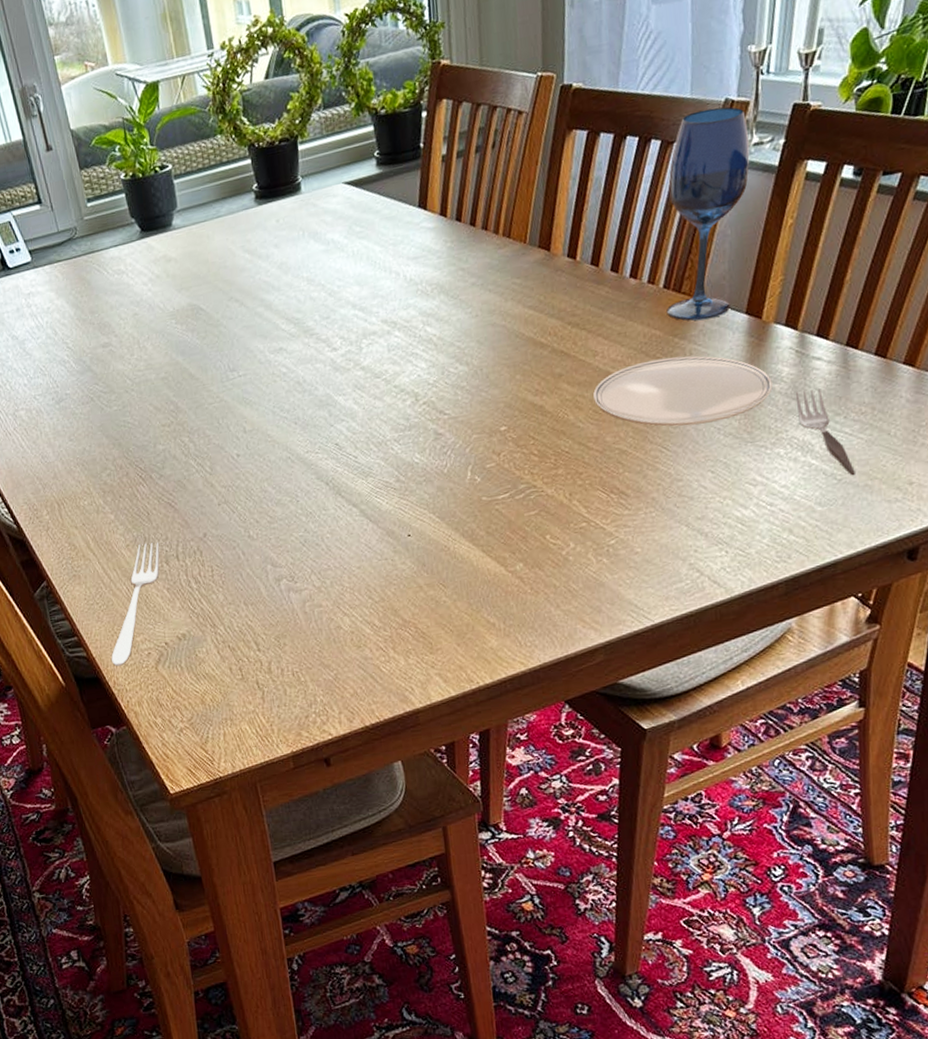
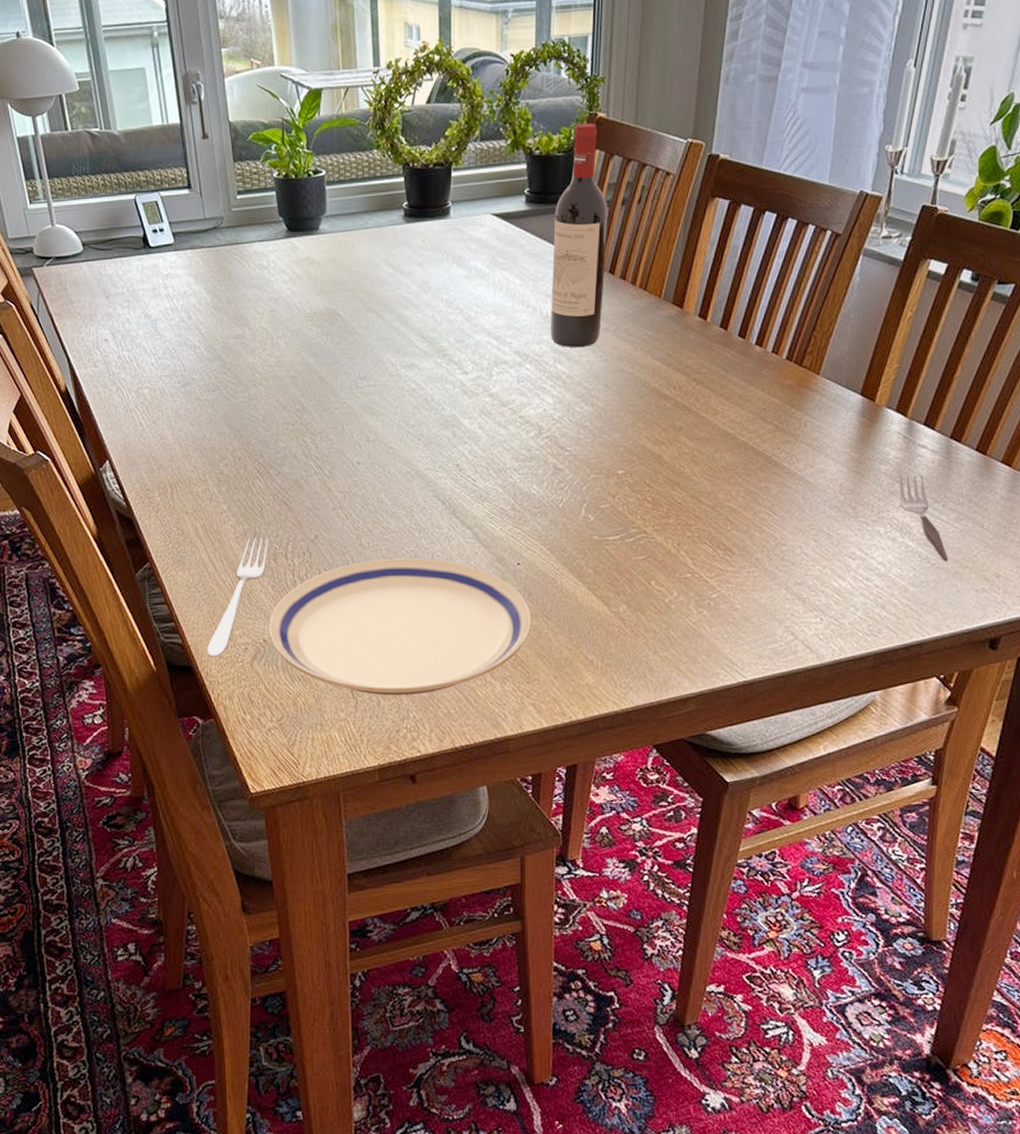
plate: none [168,541,429,684] -> present [269,558,531,696]
wine bottle: none [407,72,468,309] -> present [551,123,608,348]
plate: present [593,355,773,427] -> none [710,426,879,494]
wineglass: present [666,107,750,321] -> none [787,197,878,395]

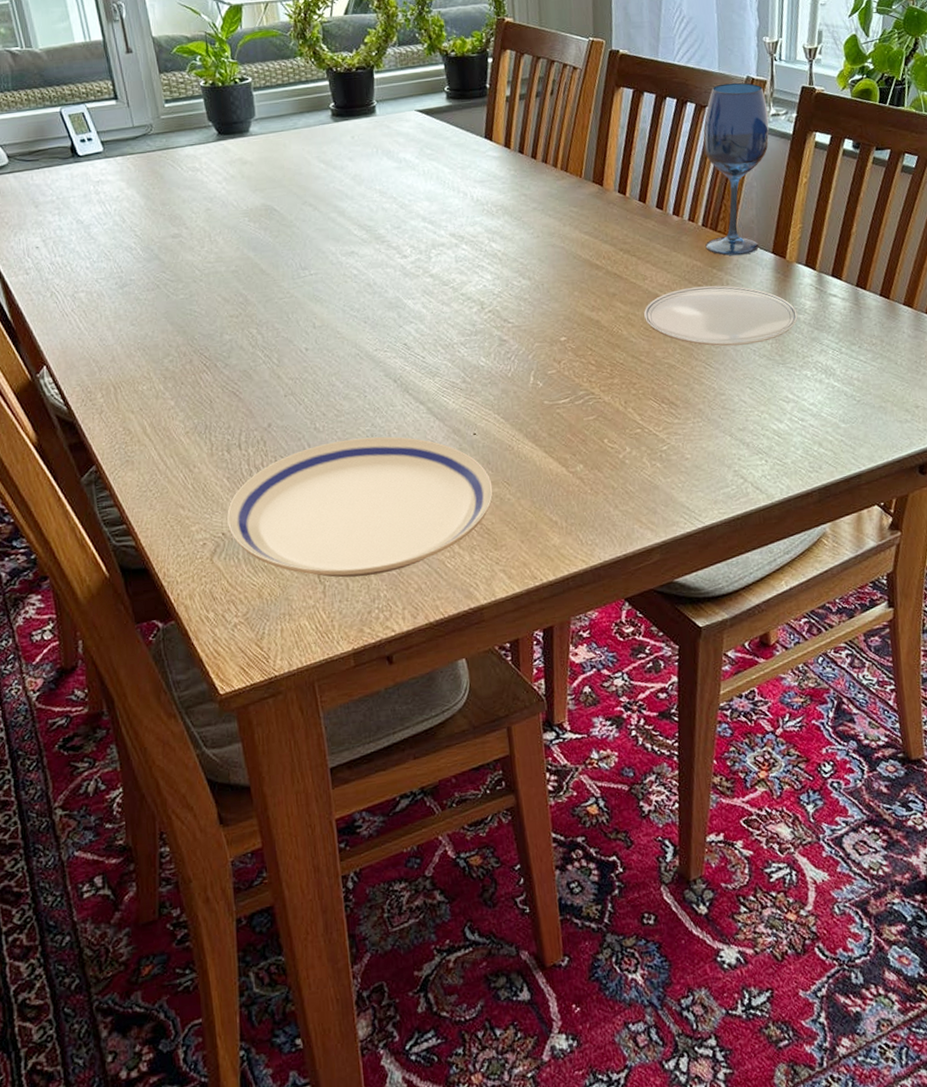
fork: present [207,537,269,658] -> none [162,430,222,557]
wine bottle: present [551,123,608,348] -> none [475,27,530,228]
plate: none [710,426,879,494] -> present [644,285,798,347]
wineglass: none [787,197,878,395] -> present [703,82,769,256]
fork: present [899,474,948,562] -> none [817,321,871,398]

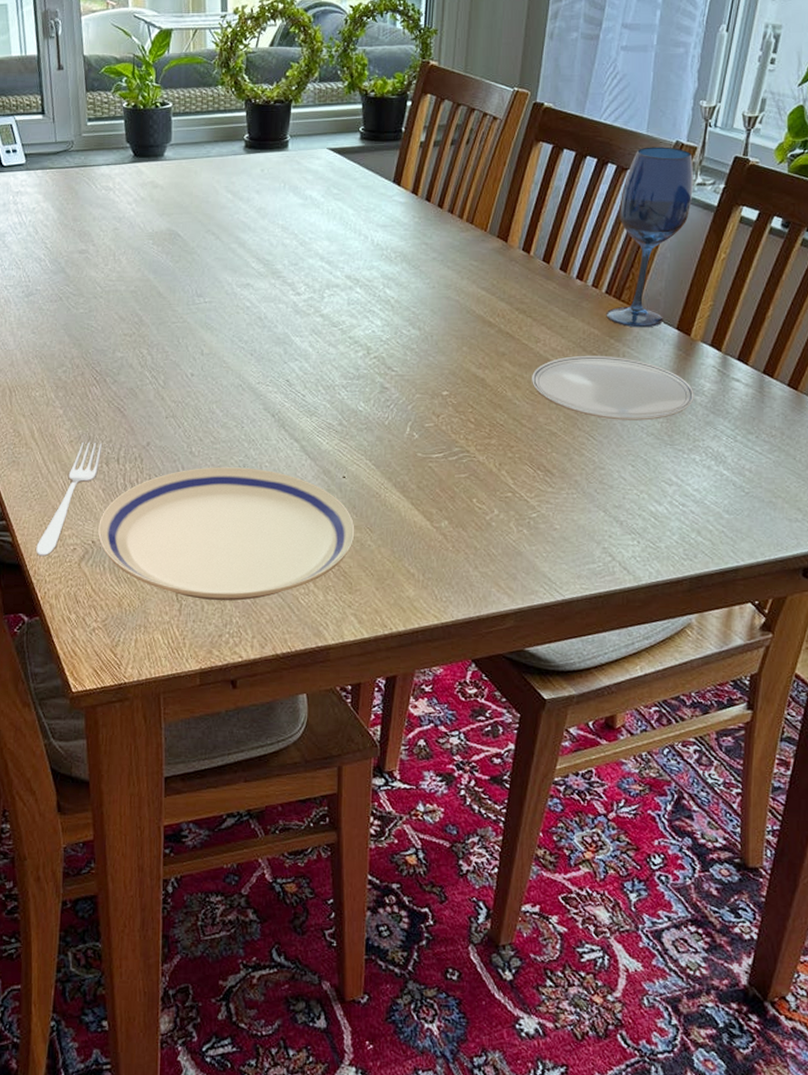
fork: none [162,430,222,557] -> present [36,441,103,557]

